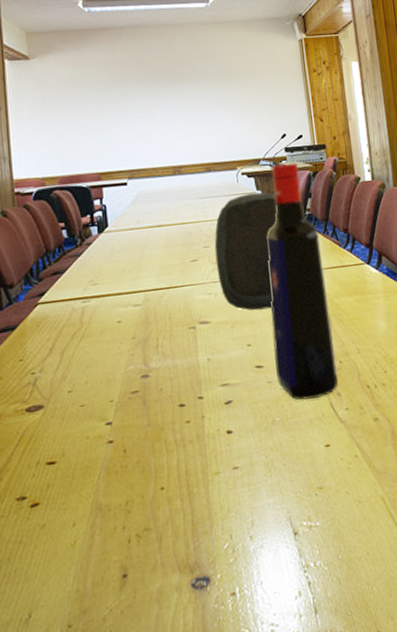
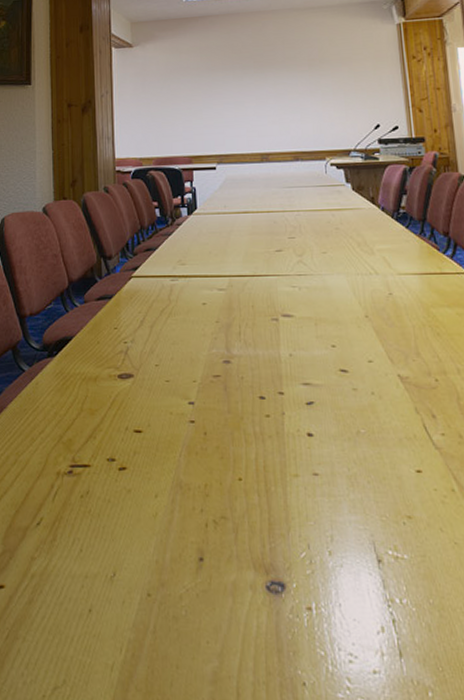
rock: present [214,192,277,311] -> none [300,185,368,310]
liquor bottle: present [266,162,339,400] -> none [355,155,434,417]

